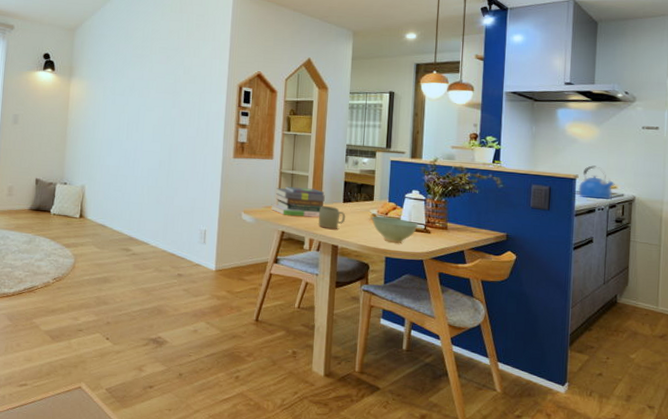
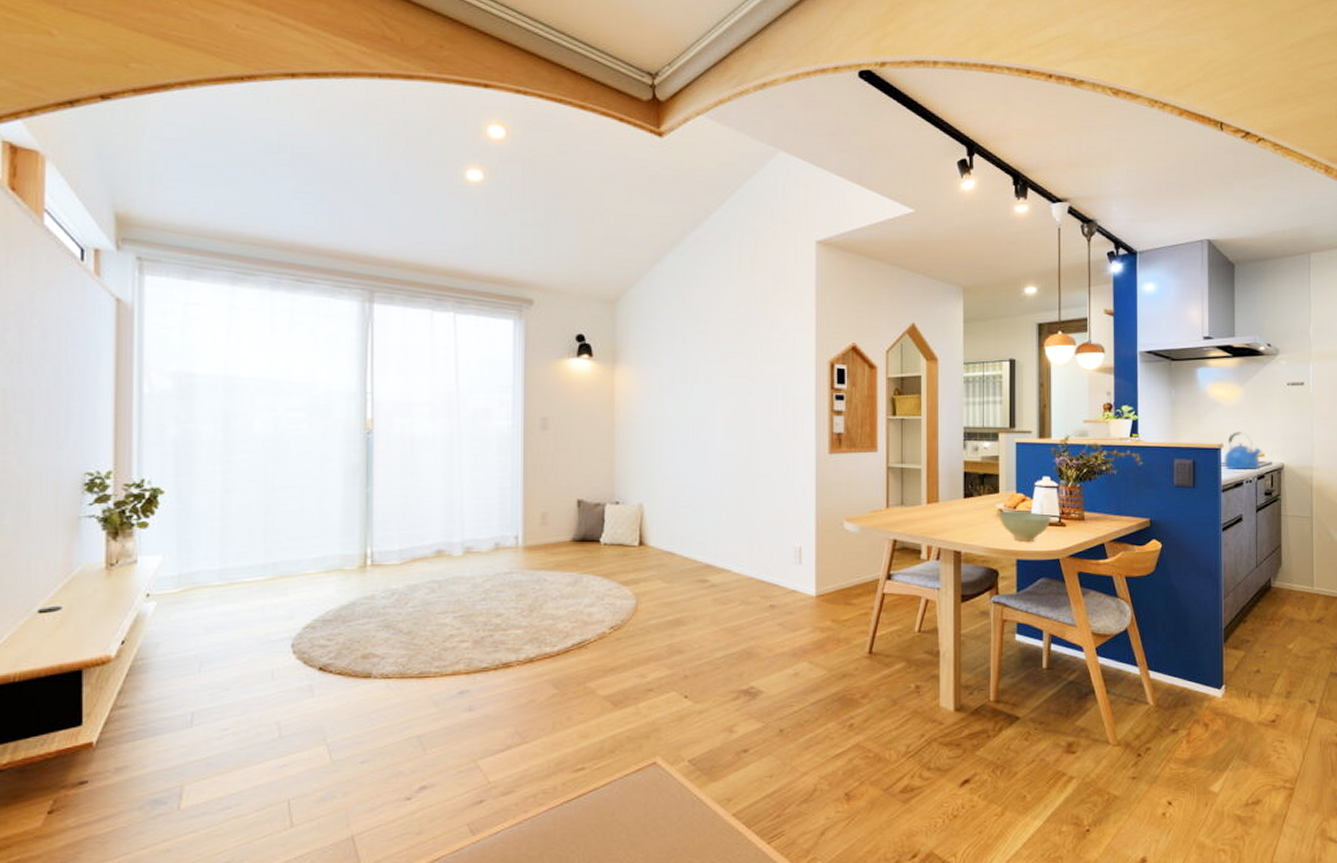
books: present [271,186,325,218] -> none [878,484,942,519]
mug: present [318,206,346,229] -> none [935,504,968,531]

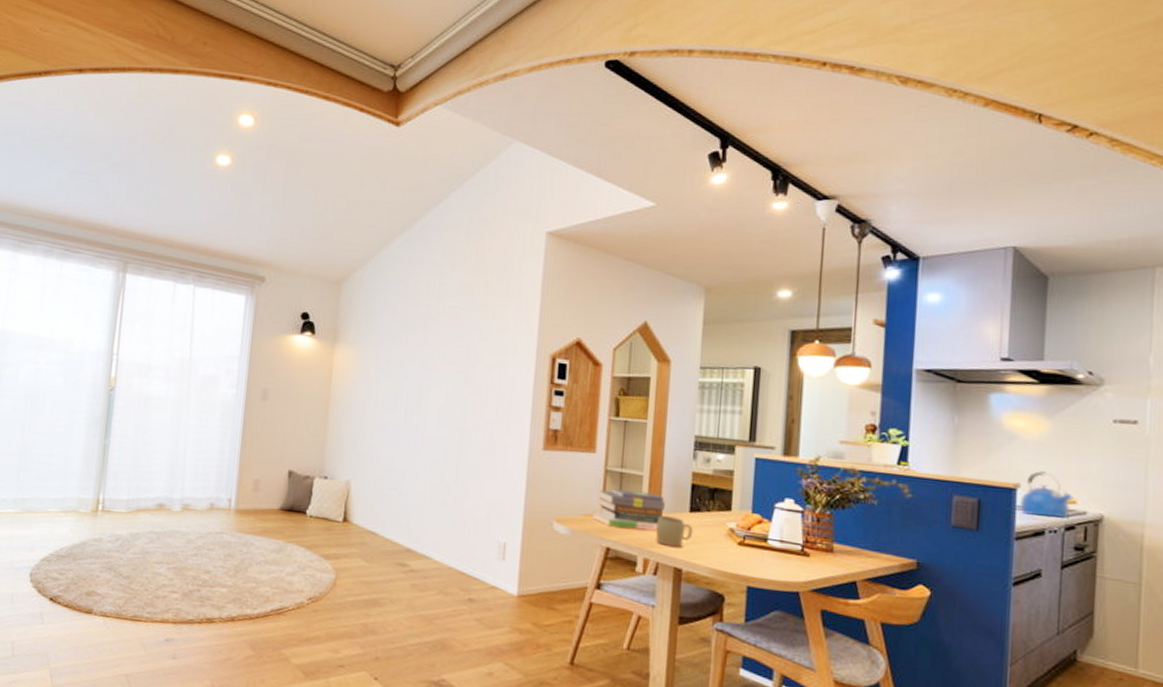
books: none [878,484,942,519] -> present [592,489,665,531]
mug: none [935,504,968,531] -> present [655,515,693,547]
bowl: present [998,511,1052,541] -> none [728,531,793,569]

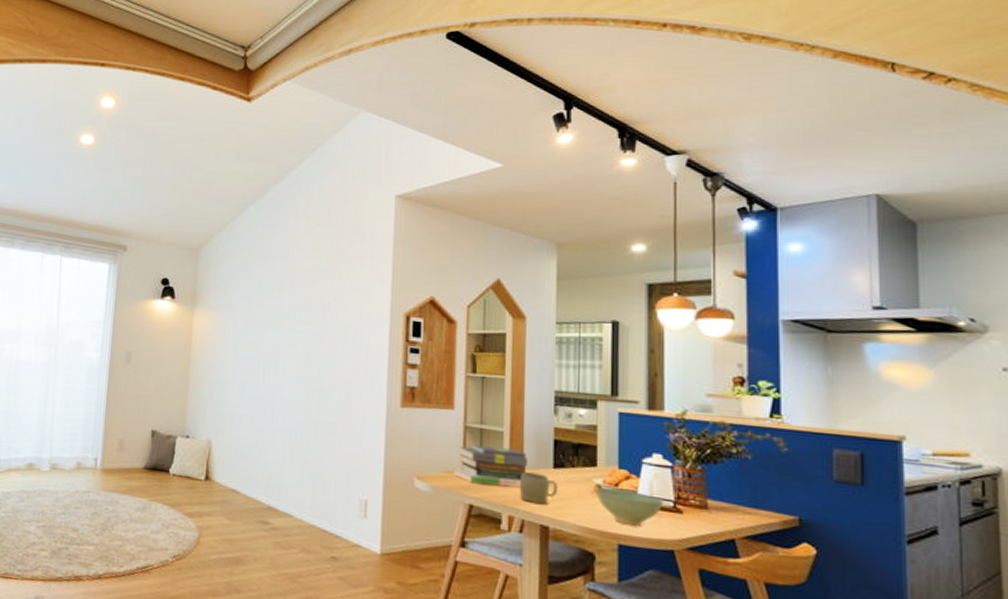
bowl: none [728,531,793,569] -> present [595,487,664,526]
kettle: present [1020,471,1074,519] -> none [907,422,966,473]

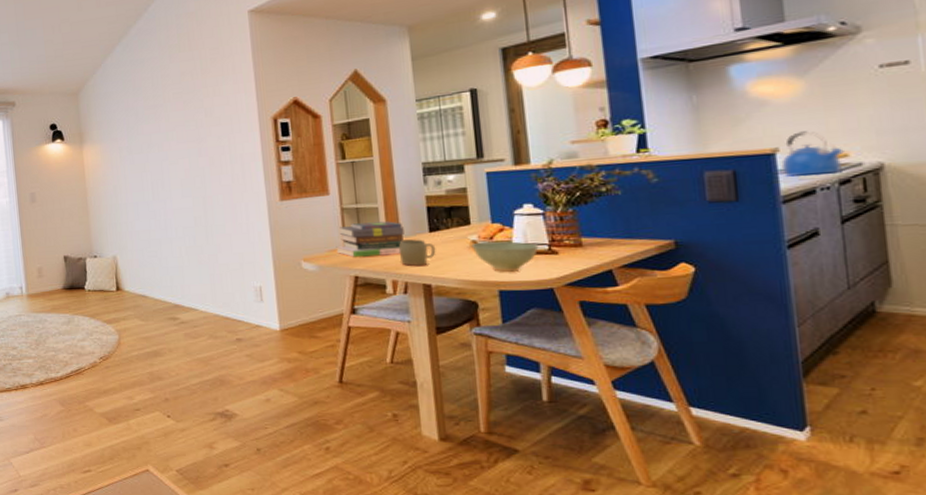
kettle: none [907,422,966,473] -> present [781,131,844,177]

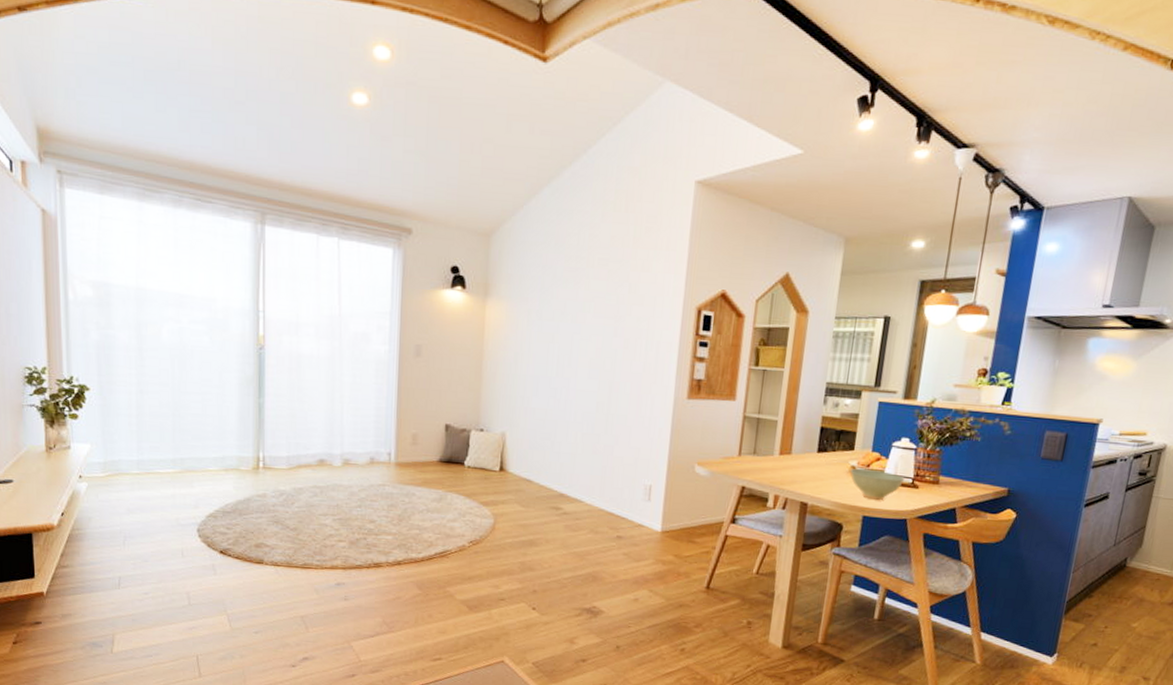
books: present [336,221,404,257] -> none [730,433,796,470]
mug: present [398,239,436,266] -> none [786,456,820,484]
kettle: present [781,131,844,177] -> none [1099,408,1145,449]

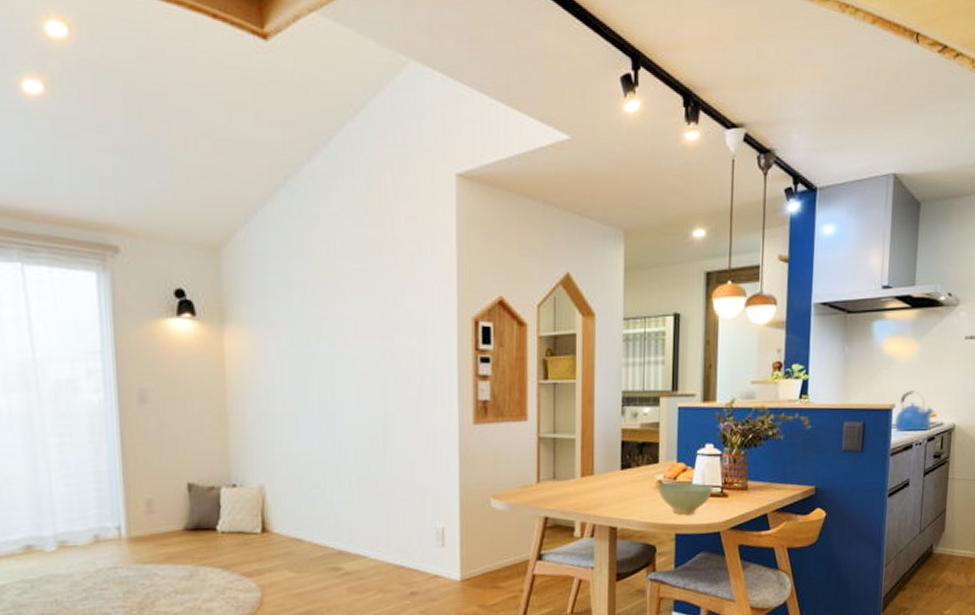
kettle: none [1099,408,1145,449] -> present [894,390,934,432]

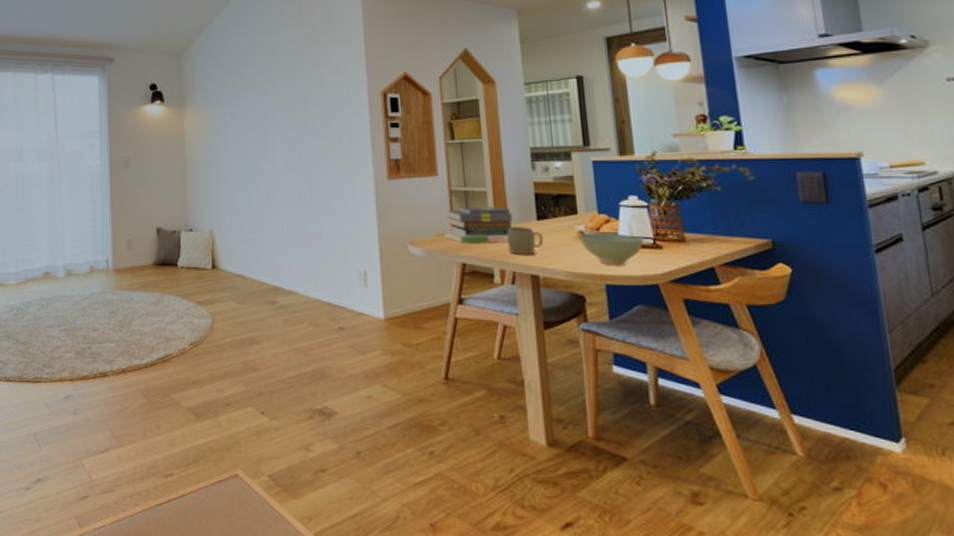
books: none [528,455,598,495] -> present [443,206,512,243]
mug: none [590,477,625,506] -> present [506,227,544,255]
kettle: present [894,390,934,432] -> none [865,137,921,183]

